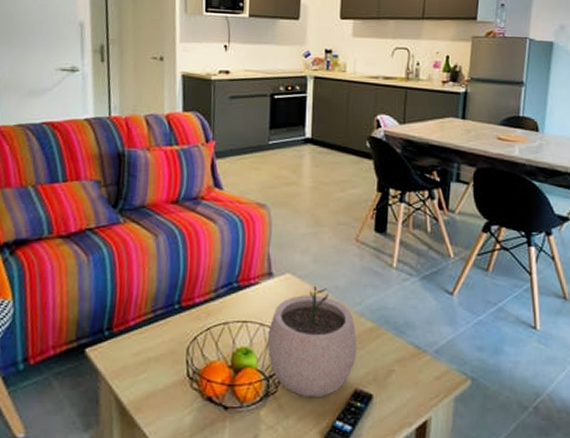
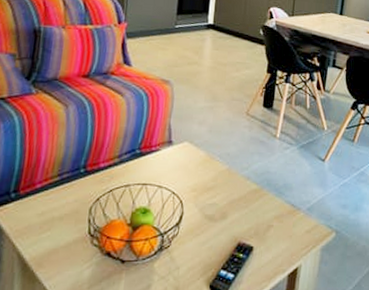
plant pot: present [267,286,357,398] -> none [164,153,243,251]

